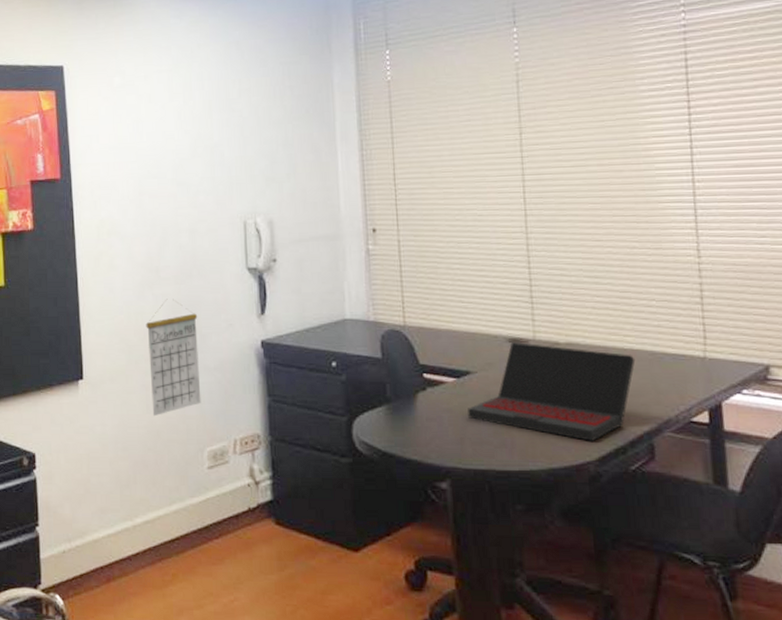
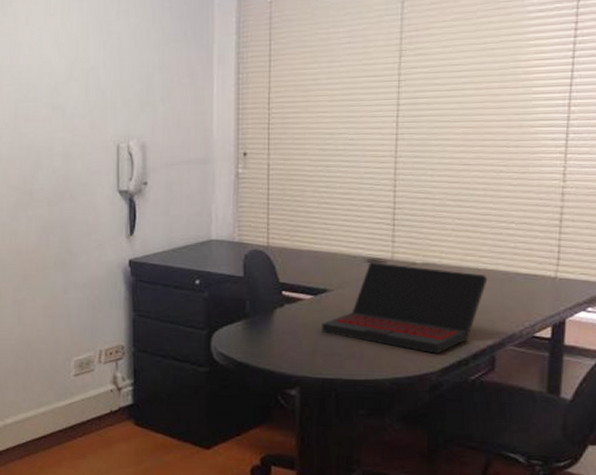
calendar: present [146,299,201,417] -> none [19,220,70,329]

